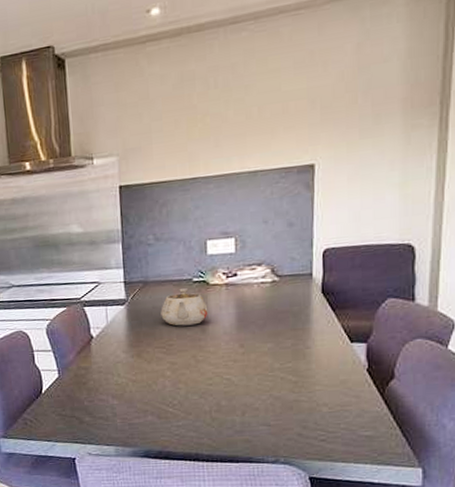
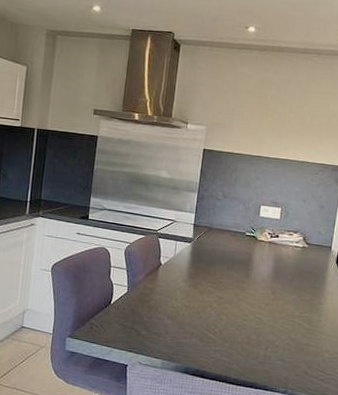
teapot: present [160,288,208,326] -> none [217,239,254,270]

